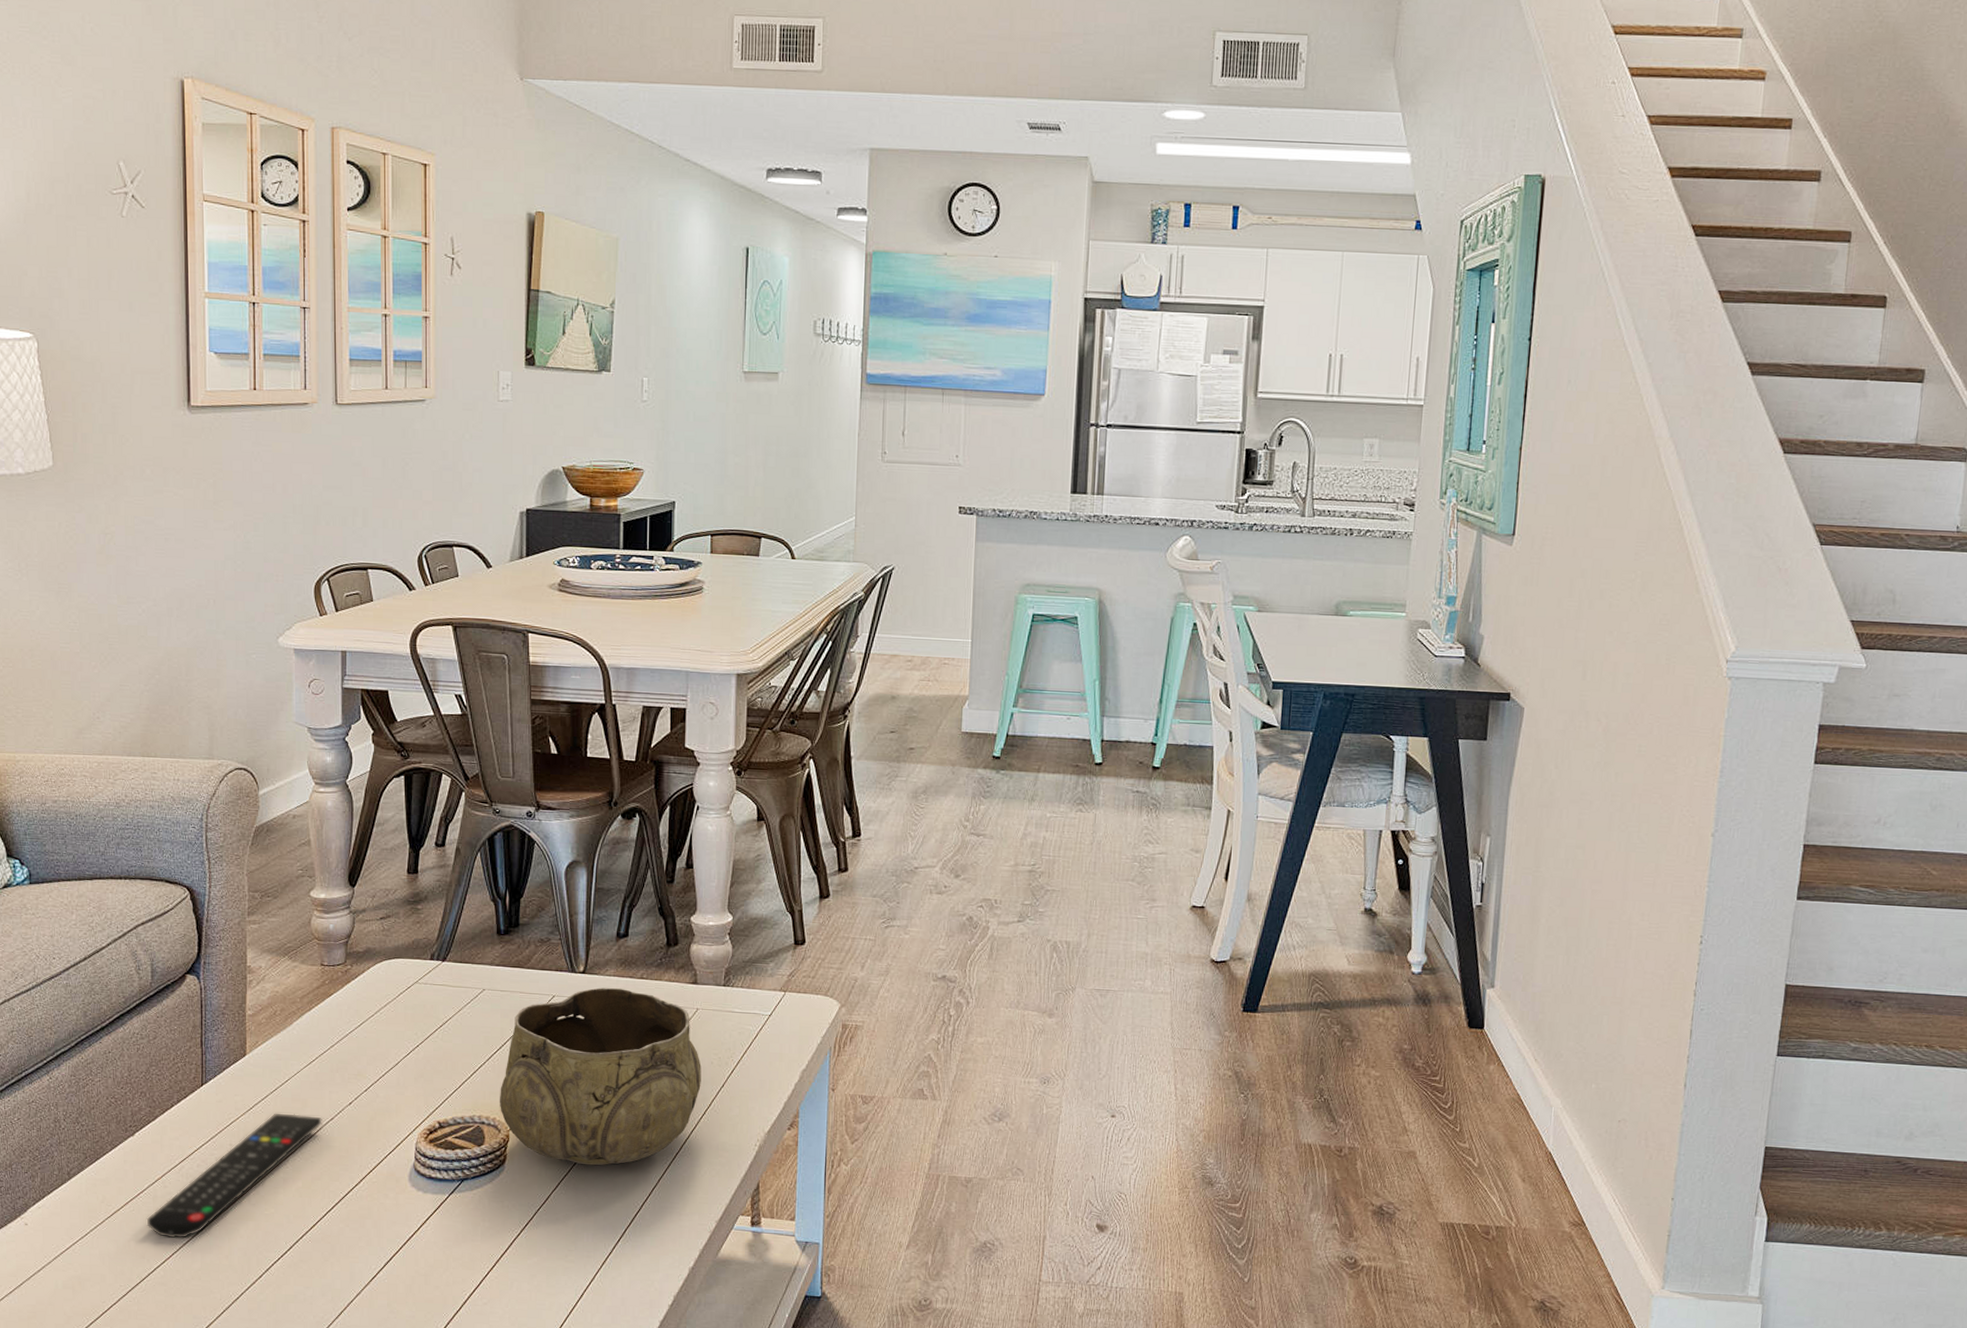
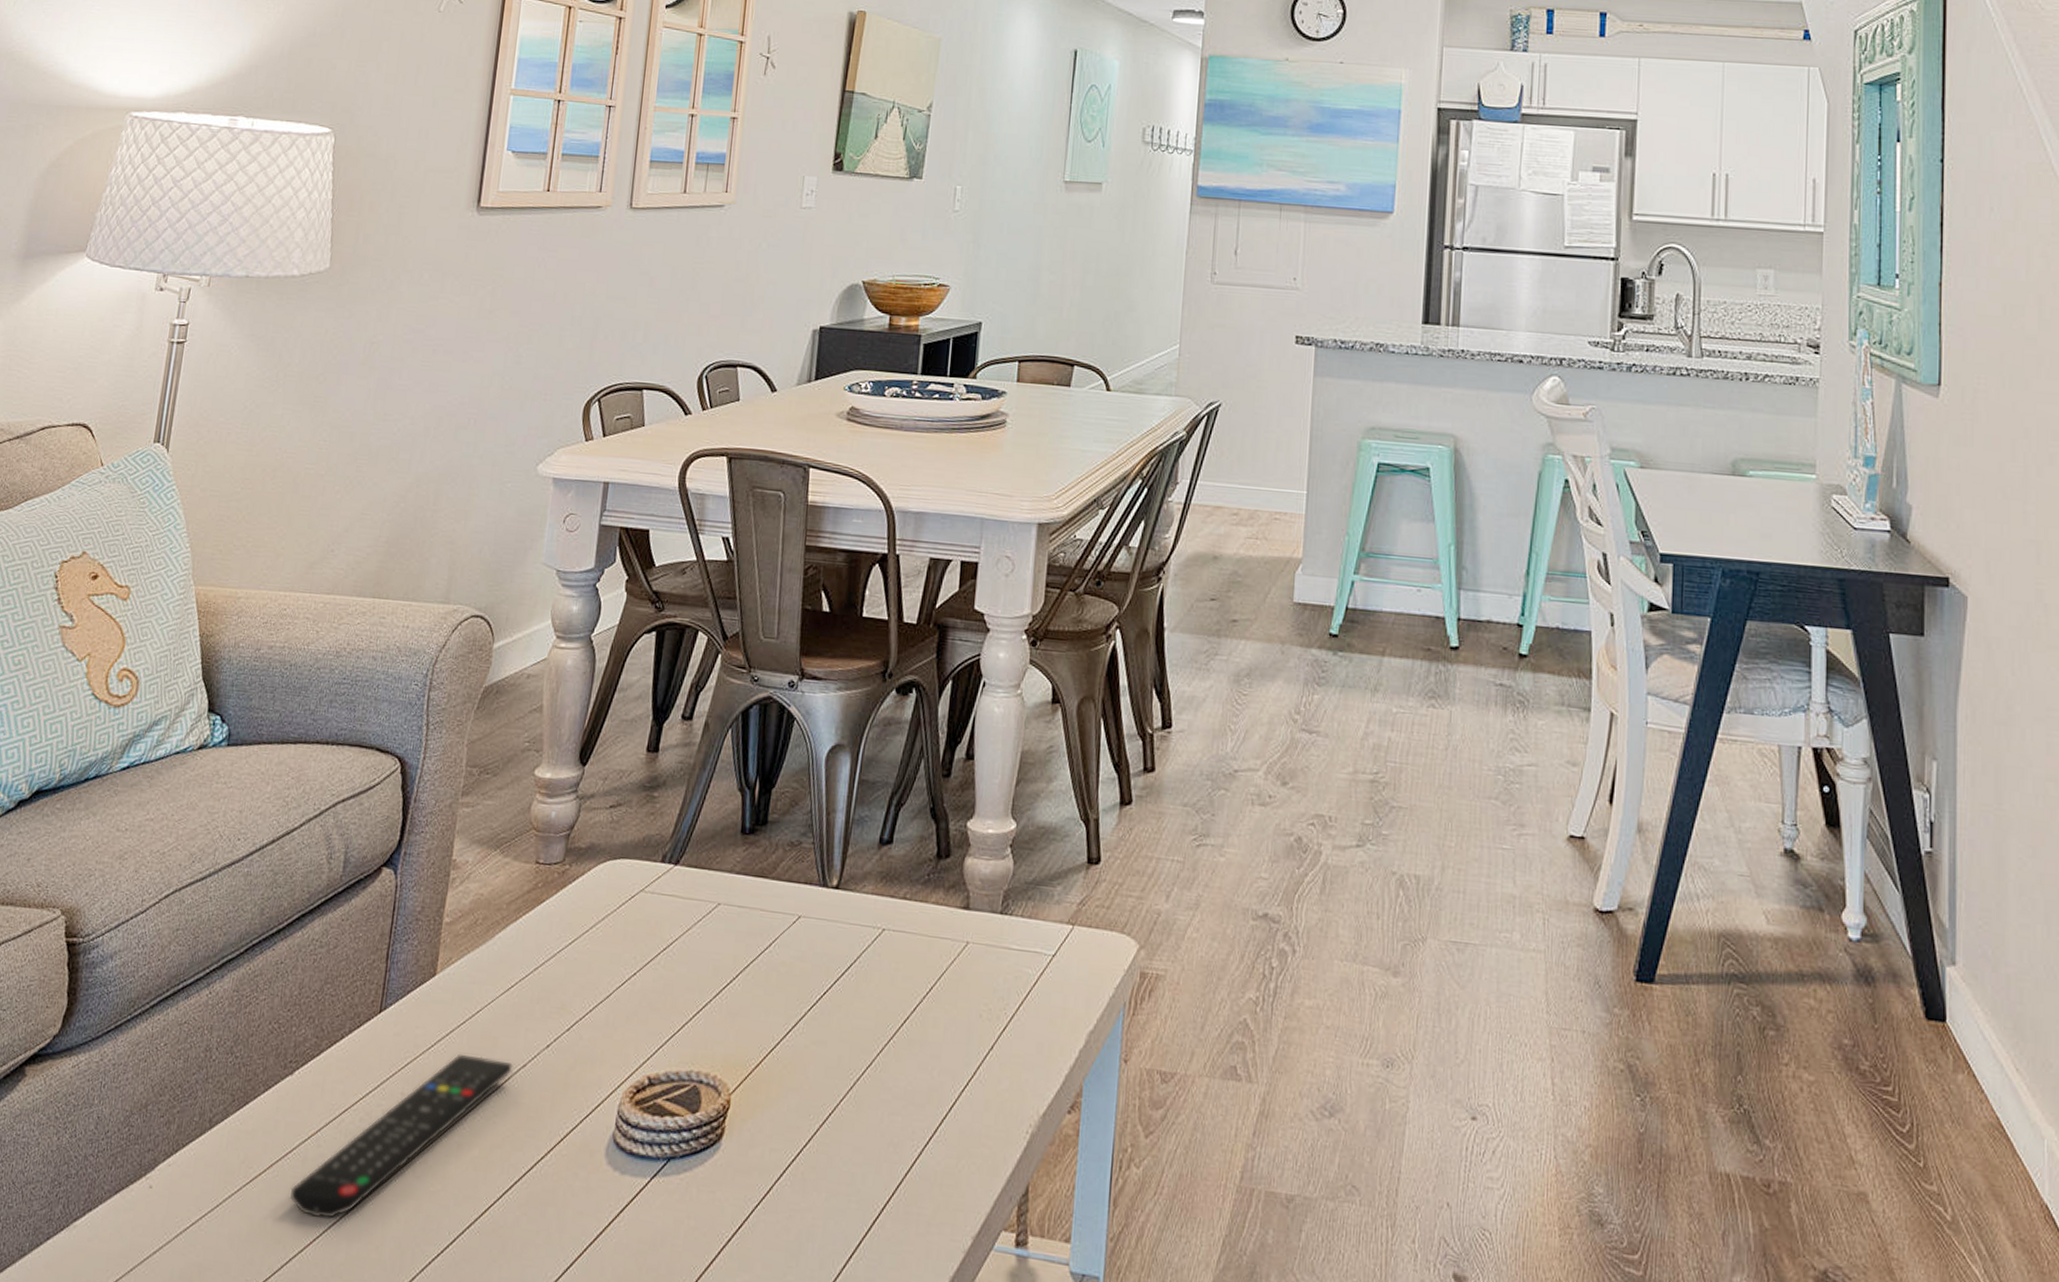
decorative bowl: present [500,987,702,1166] -> none [723,908,968,1150]

